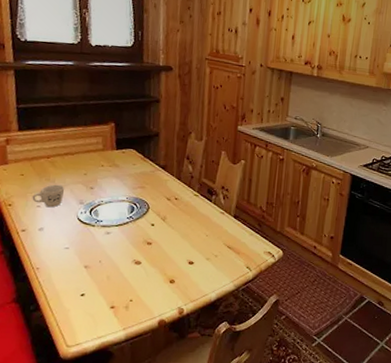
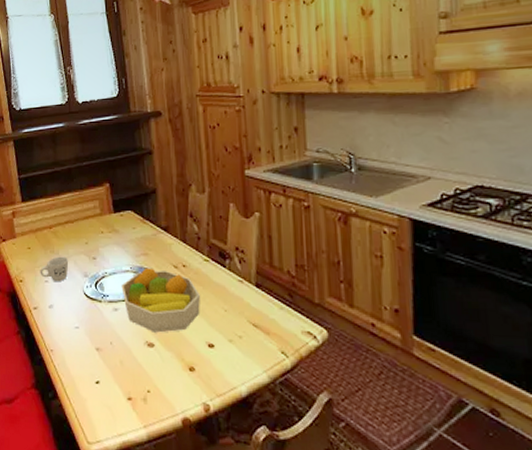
fruit bowl: none [115,198,187,253] -> present [121,268,200,333]

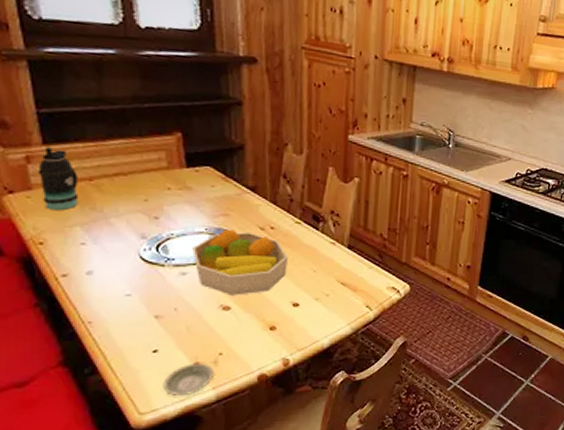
bottle: none [19,204,44,254] -> present [38,147,79,211]
mug: present [40,256,69,282] -> none [72,214,119,245]
saucer: none [104,398,144,431] -> present [163,363,214,397]

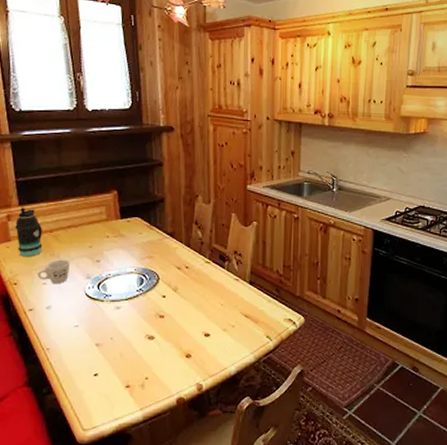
mug: none [72,214,119,245] -> present [37,259,71,284]
saucer: present [163,363,214,397] -> none [101,386,141,416]
fruit bowl: present [192,229,288,296] -> none [125,269,200,327]

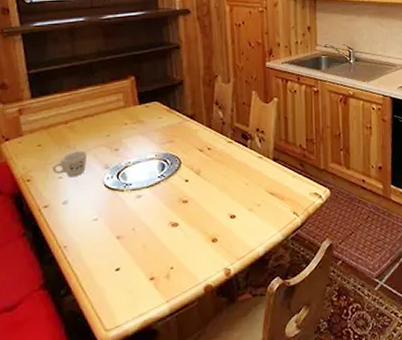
bottle: present [15,207,43,258] -> none [27,100,58,152]

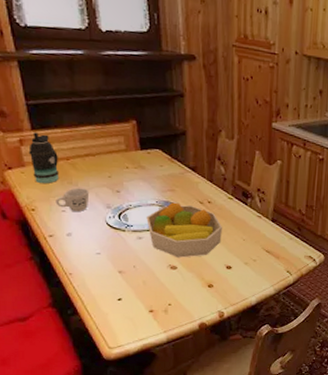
bottle: none [27,100,58,152] -> present [28,132,60,184]
fruit bowl: none [145,153,224,213] -> present [146,202,222,258]

